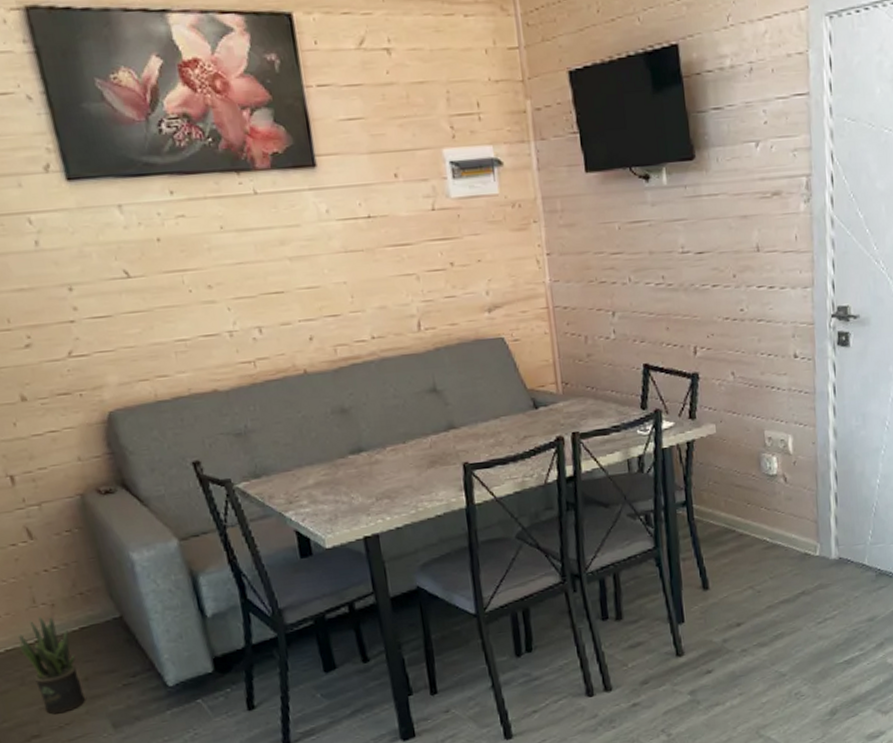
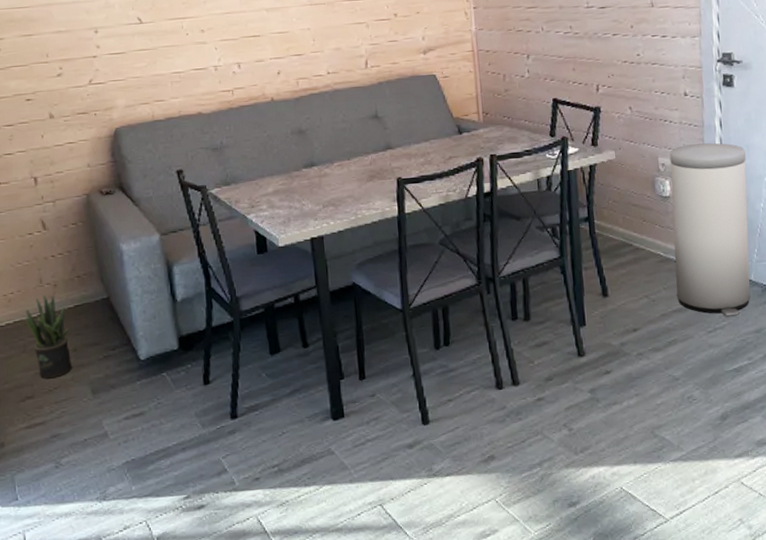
pedal bin: none [777,411,864,605] -> present [669,142,751,317]

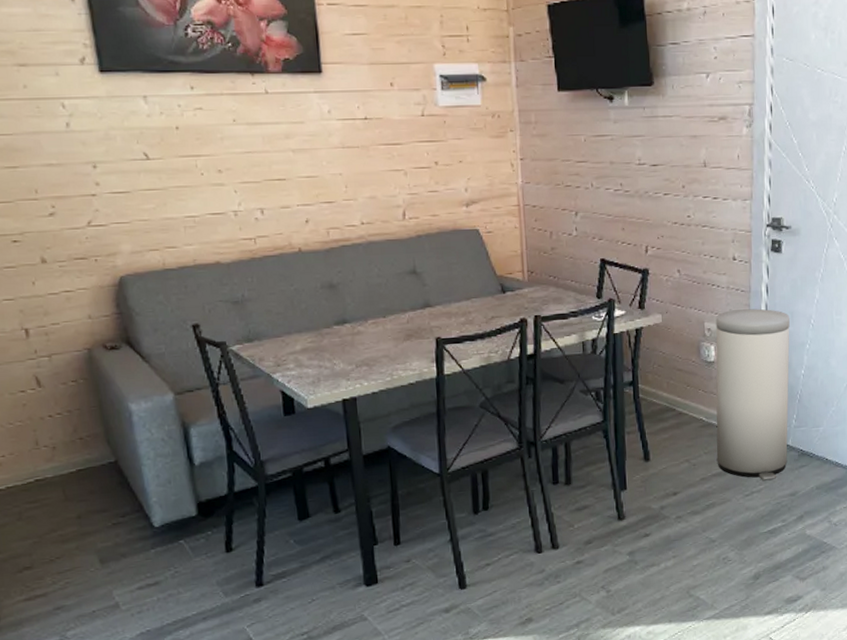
potted plant: present [25,294,72,379] -> none [19,457,76,548]

